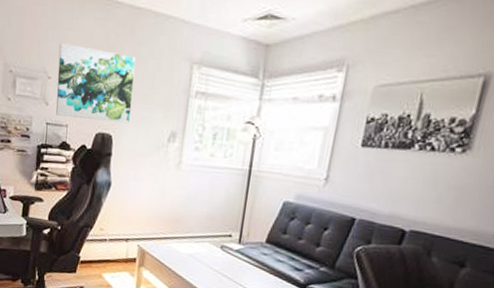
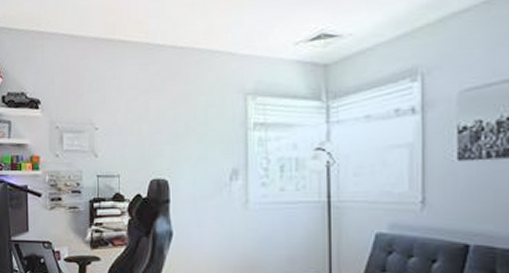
wall art: present [56,43,135,123] -> none [104,92,186,167]

